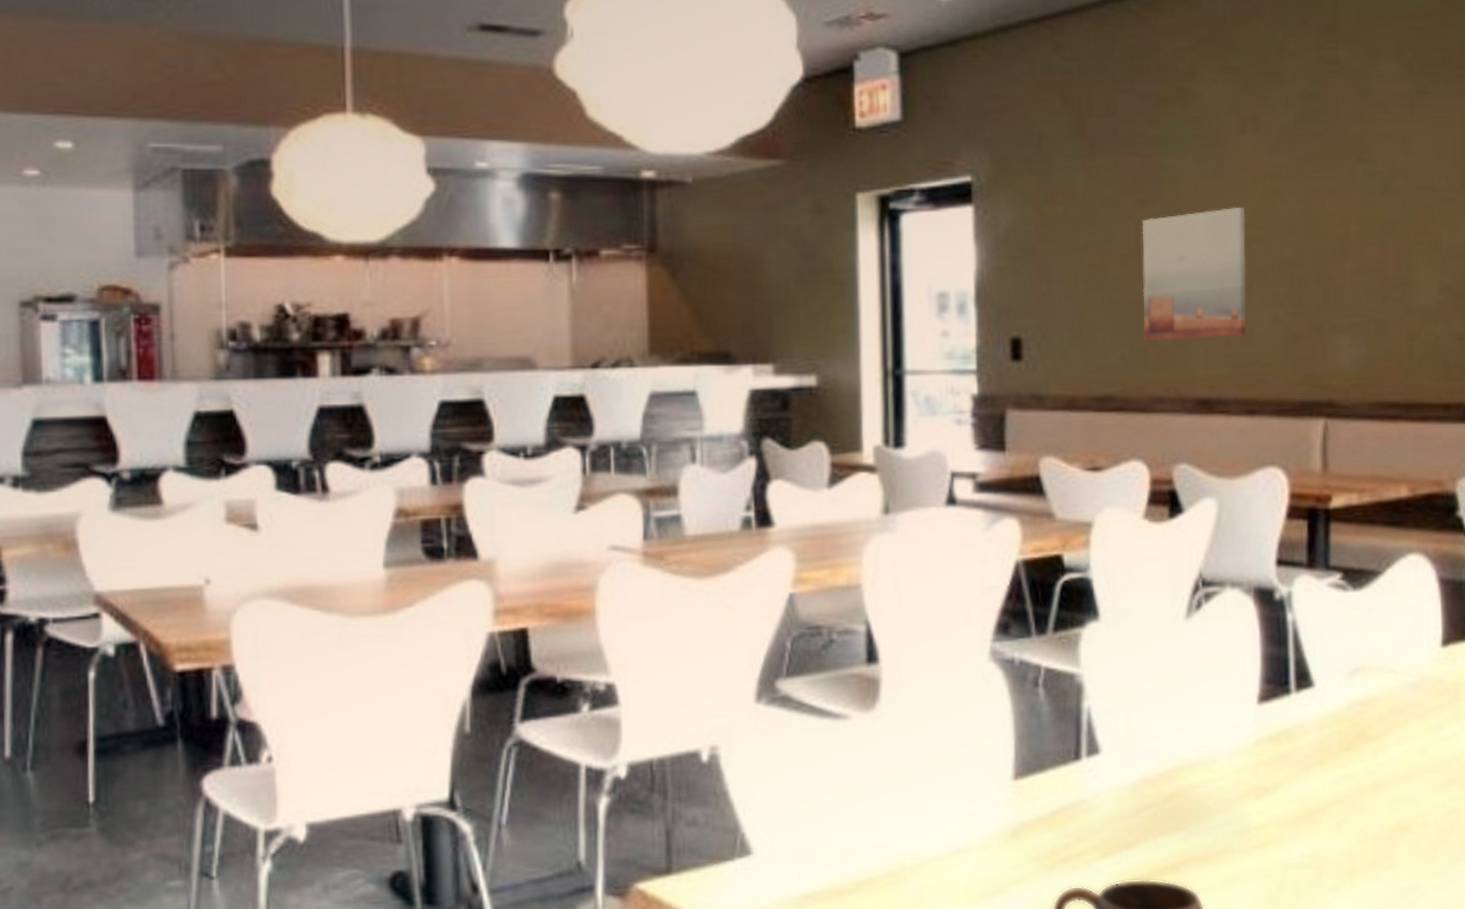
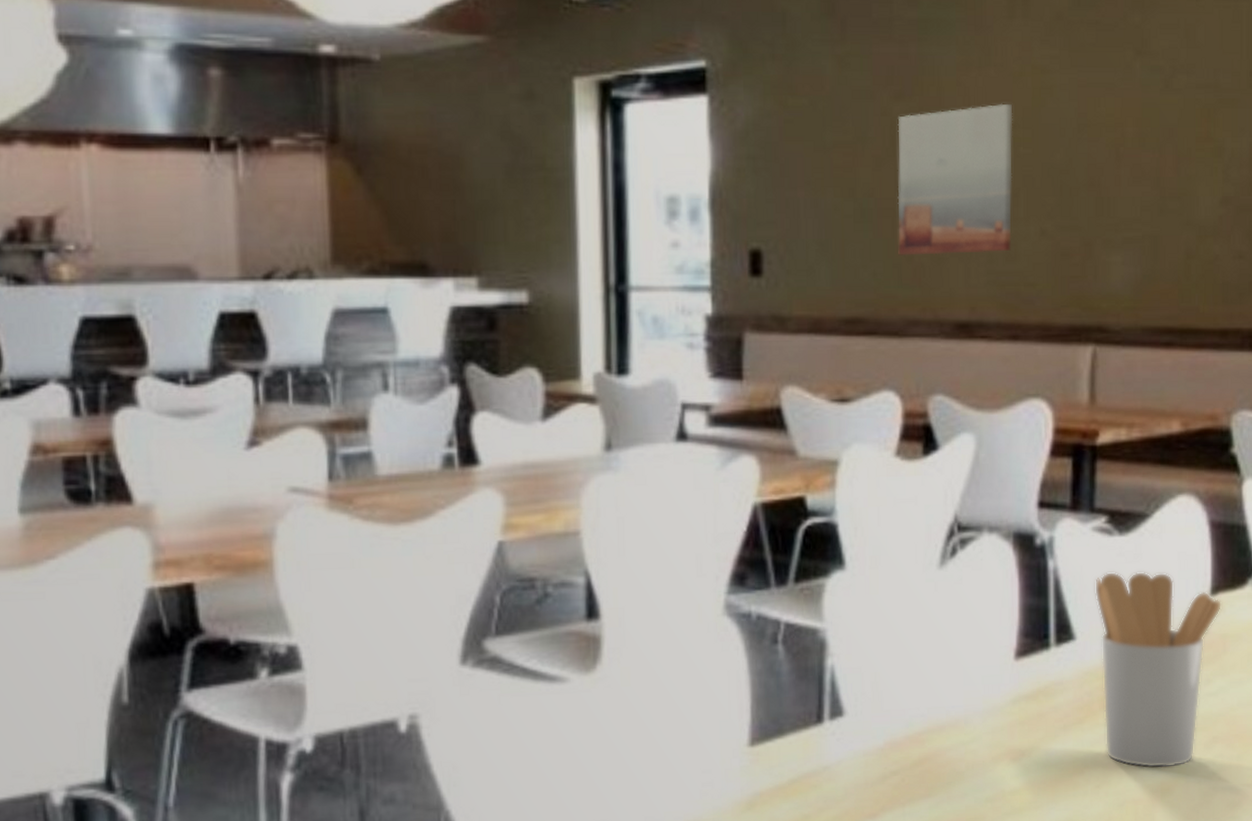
utensil holder: none [1331,623,1454,808] -> present [1094,571,1222,769]

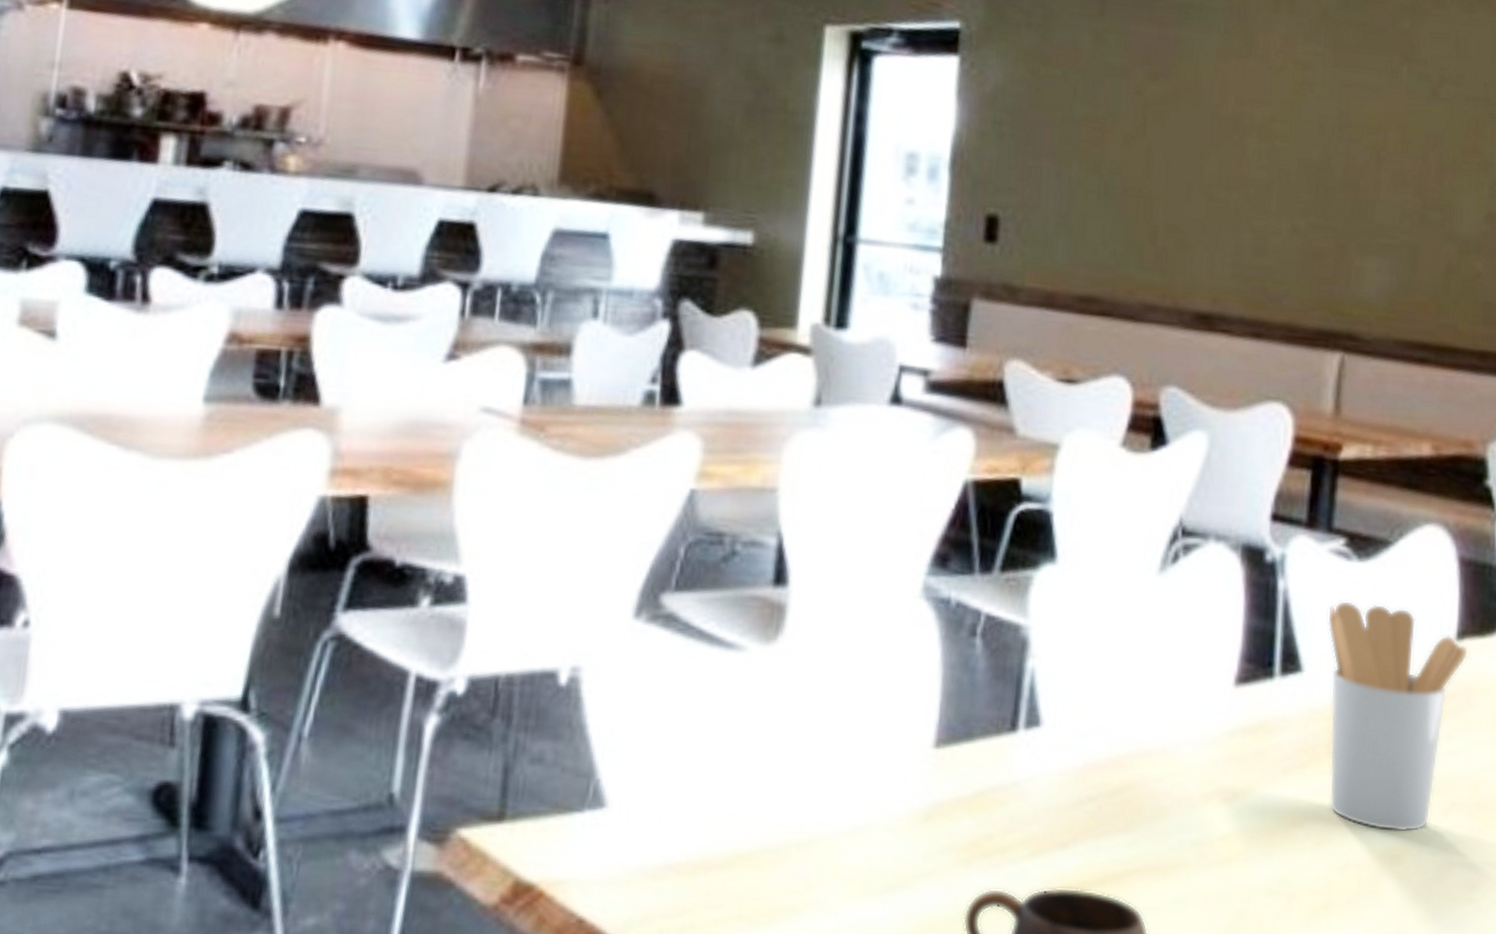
wall art: present [897,103,1013,256] -> none [1141,94,1271,245]

